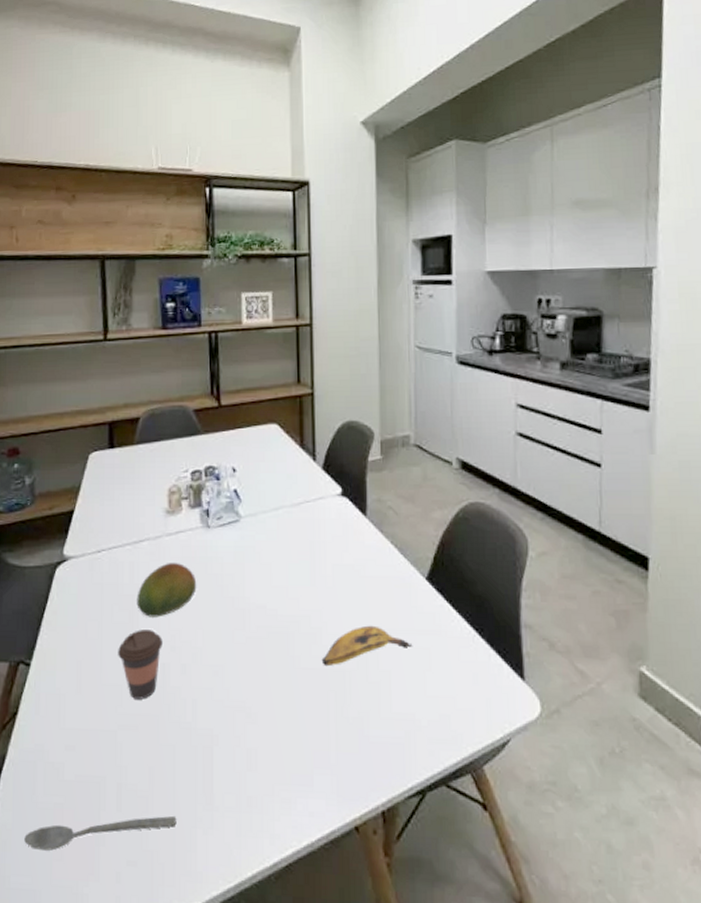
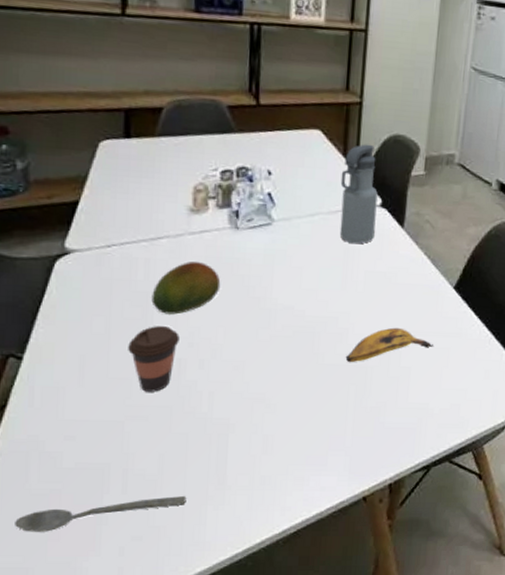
water bottle: none [300,433,338,537] -> present [339,144,378,244]

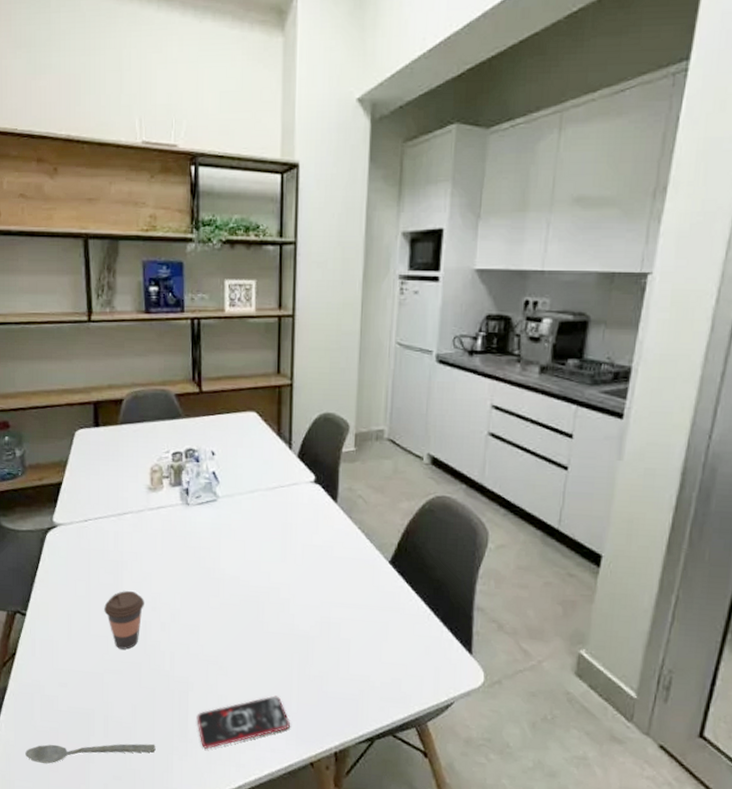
fruit: present [151,261,221,315] -> none [121,534,176,581]
smartphone: none [237,431,344,494] -> present [197,695,291,749]
water bottle: present [339,144,378,244] -> none [276,423,311,519]
banana: present [345,327,433,363] -> none [288,599,371,632]

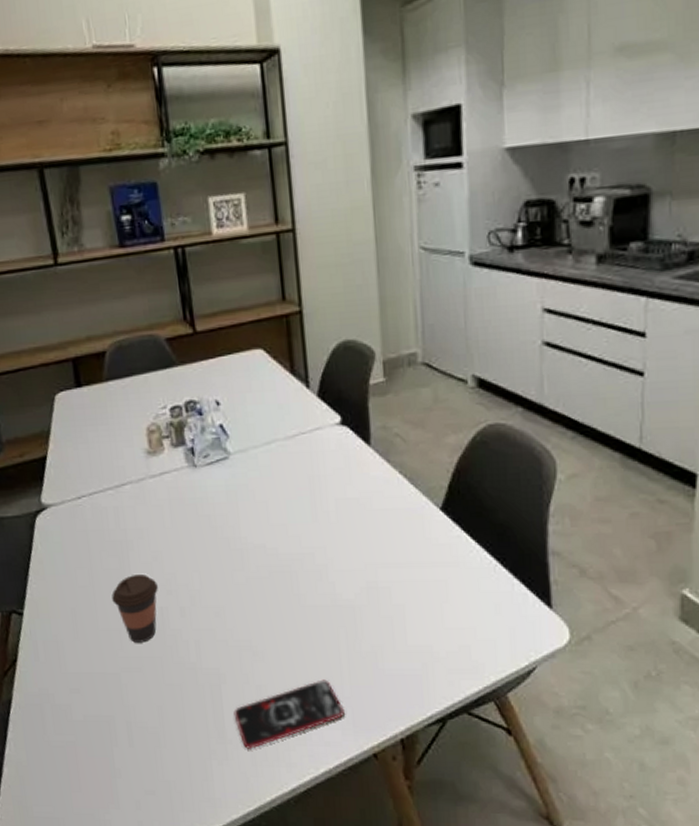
spoon: present [25,743,156,764] -> none [41,749,191,783]

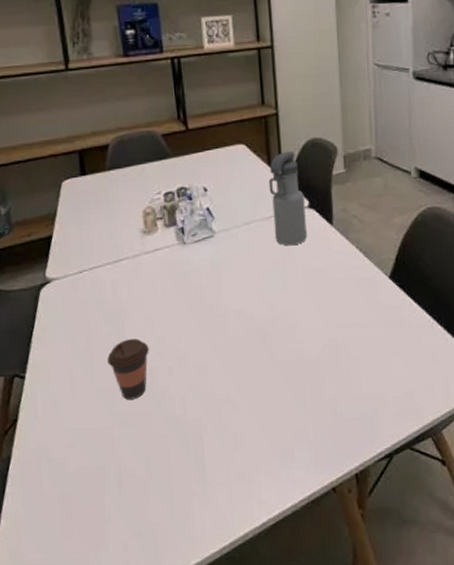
smartphone: present [234,679,346,749] -> none [213,425,309,490]
water bottle: none [292,356,339,470] -> present [268,151,307,246]

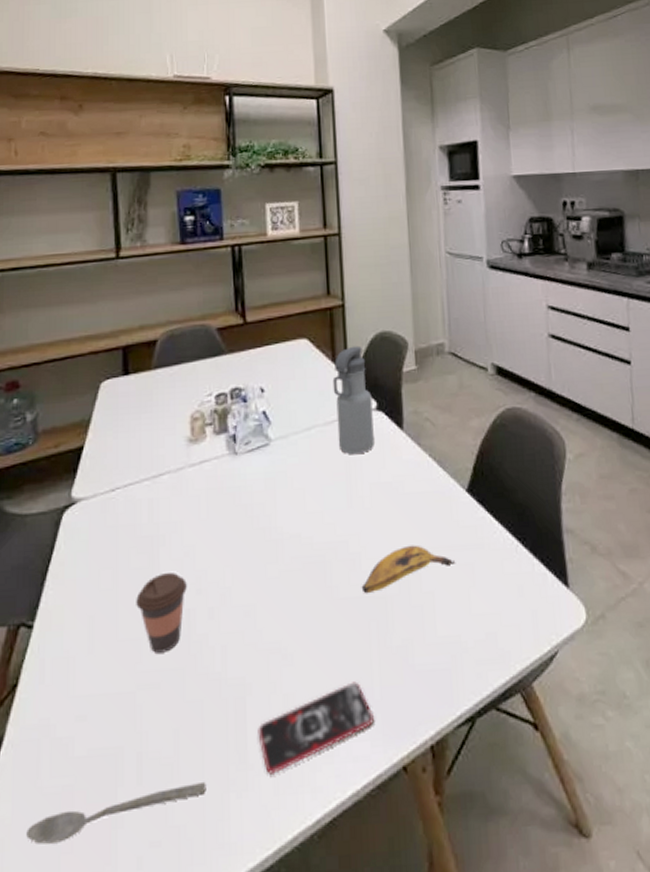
spoon: none [36,493,174,531] -> present [26,781,206,845]
smartphone: none [213,425,309,490] -> present [258,681,375,774]
banana: none [297,321,378,359] -> present [361,545,455,594]

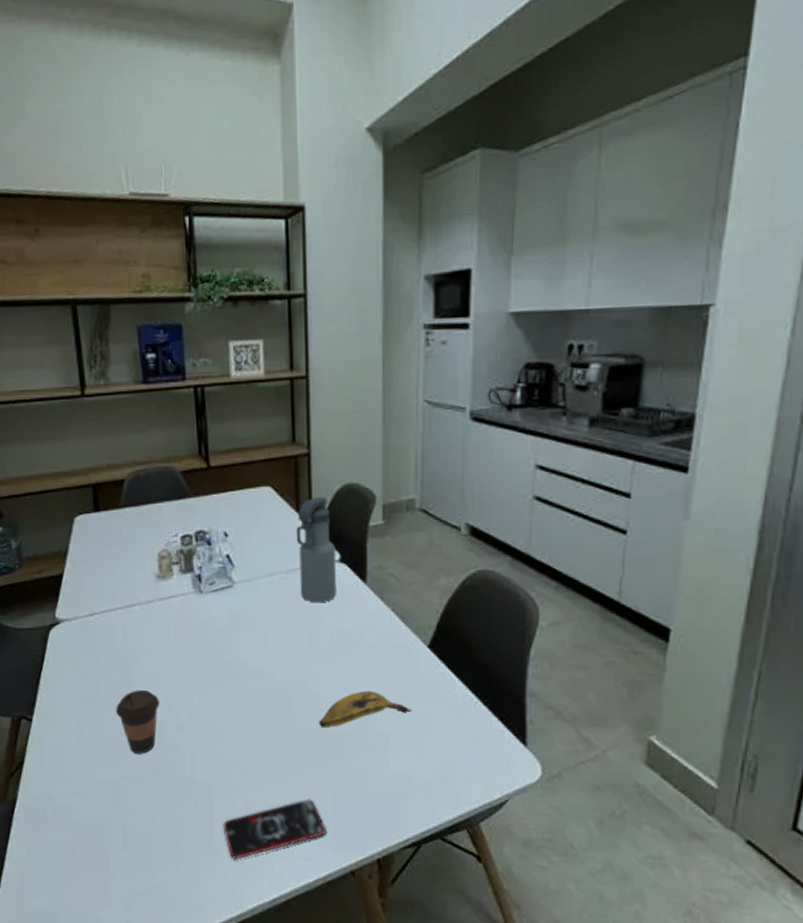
spoon: present [26,781,206,845] -> none [40,855,180,881]

